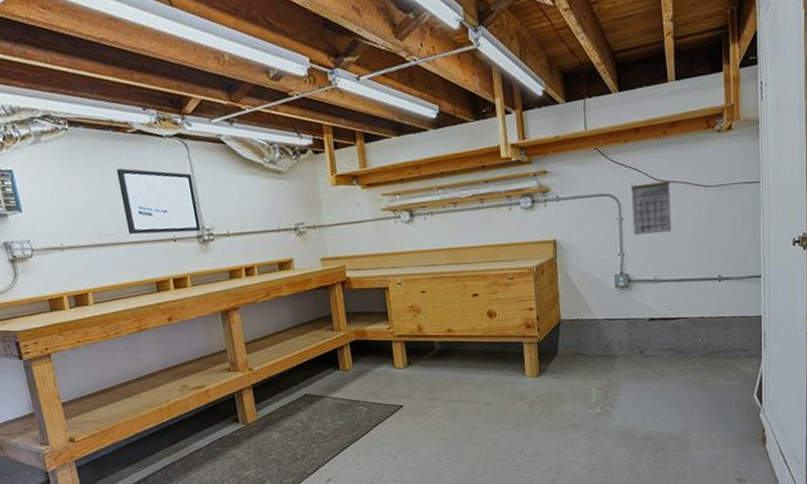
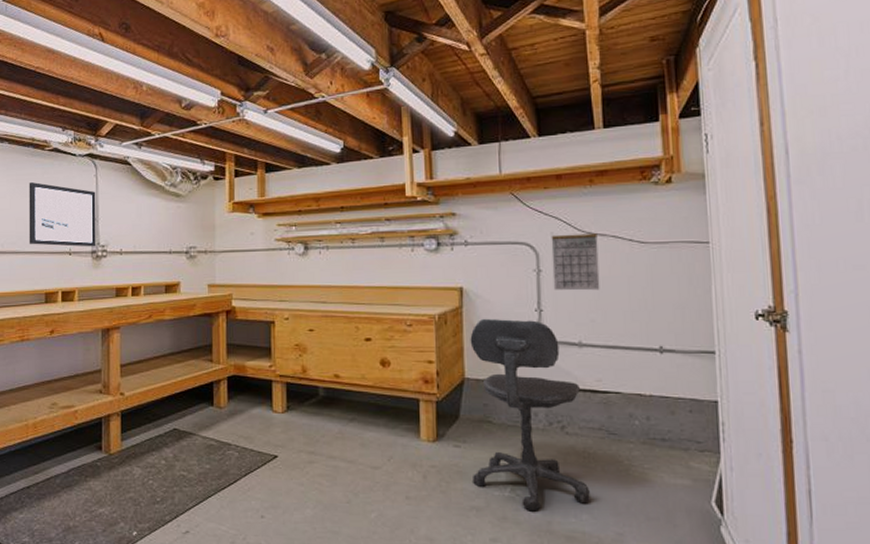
office chair: none [564,263,663,422] -> present [470,318,590,512]

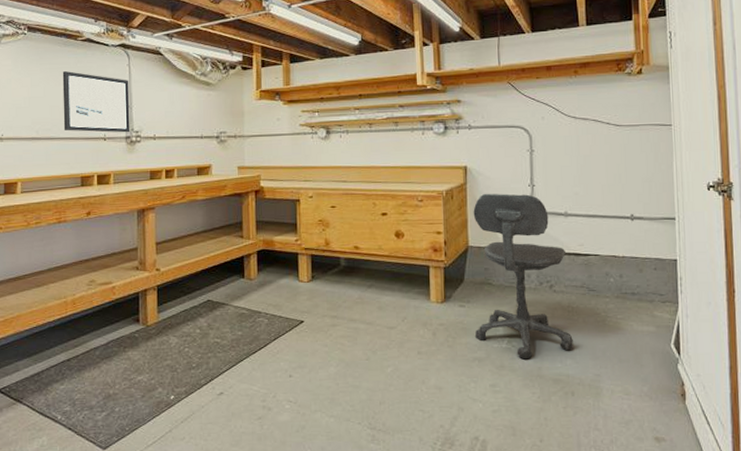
calendar: present [551,233,600,291] -> none [542,118,583,168]

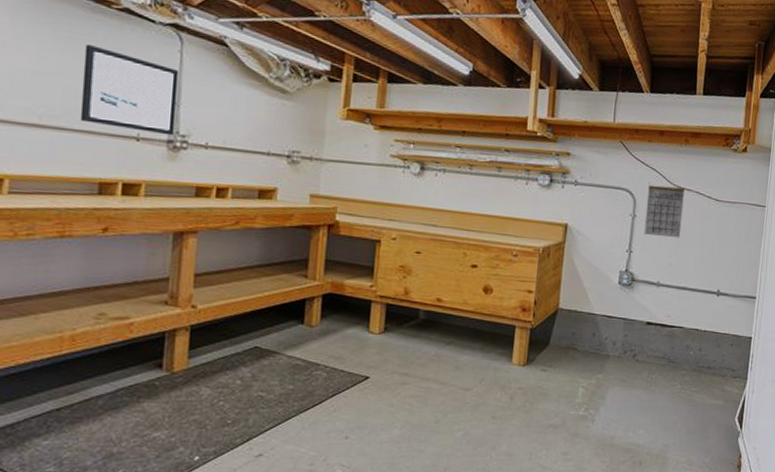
office chair: present [473,193,573,360] -> none [552,254,653,428]
calendar: none [542,118,583,168] -> present [644,184,685,238]

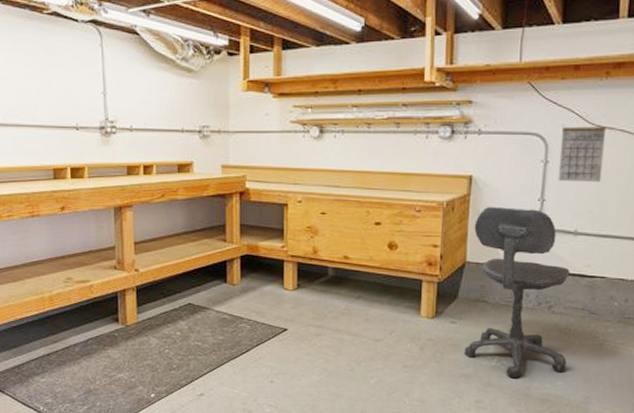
wall art: present [80,44,179,136] -> none [28,50,105,123]
office chair: none [552,254,653,428] -> present [463,206,570,379]

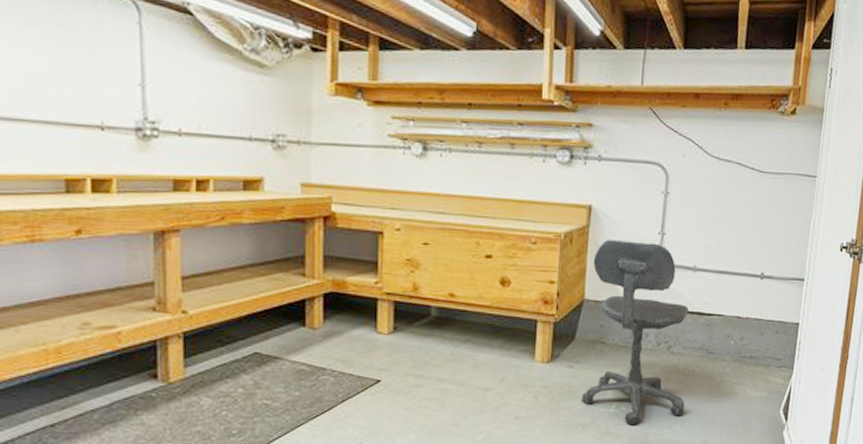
calendar: present [558,126,606,183] -> none [678,157,724,217]

